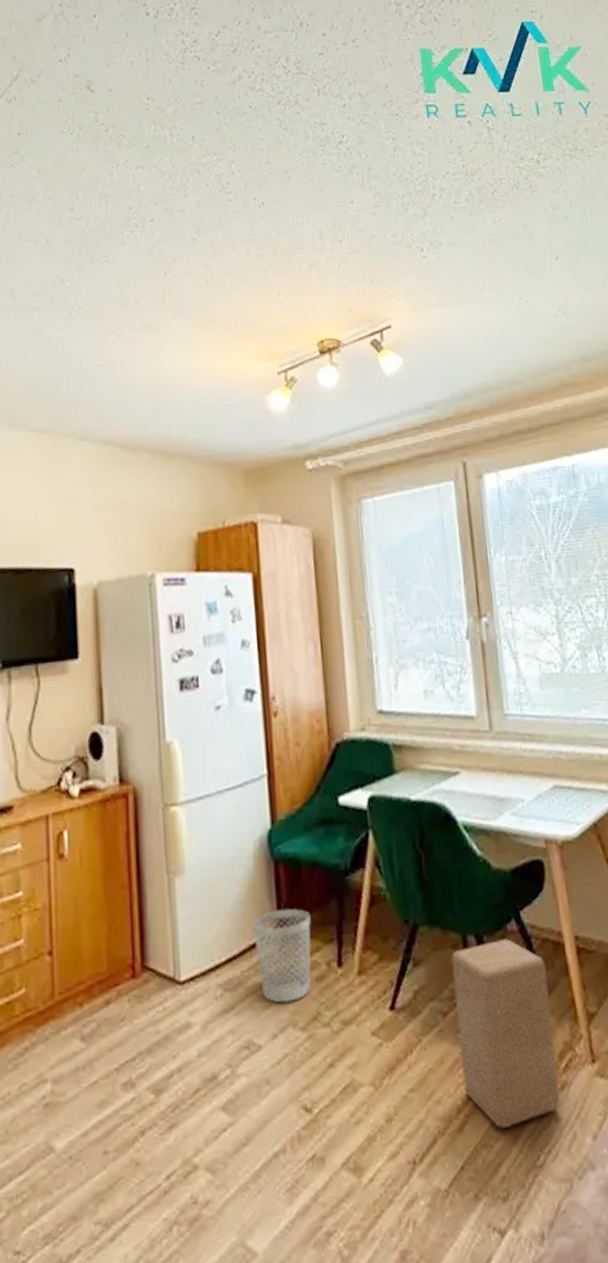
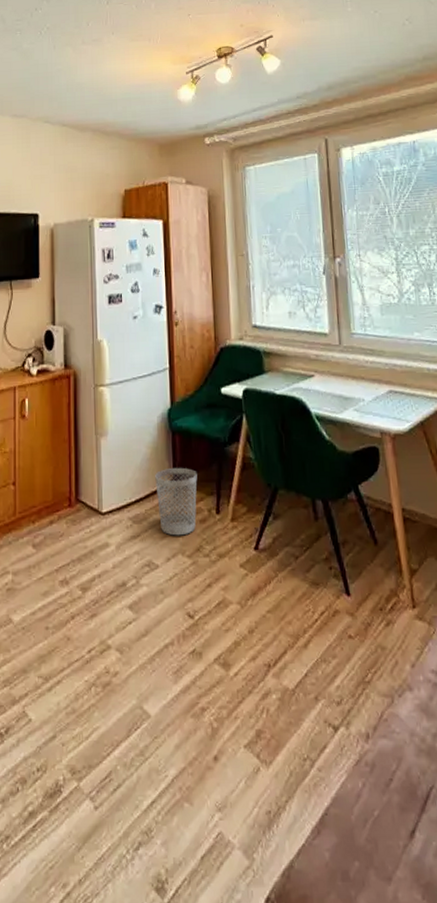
wooden block: present [451,939,561,1128] -> none [303,505,386,649]

